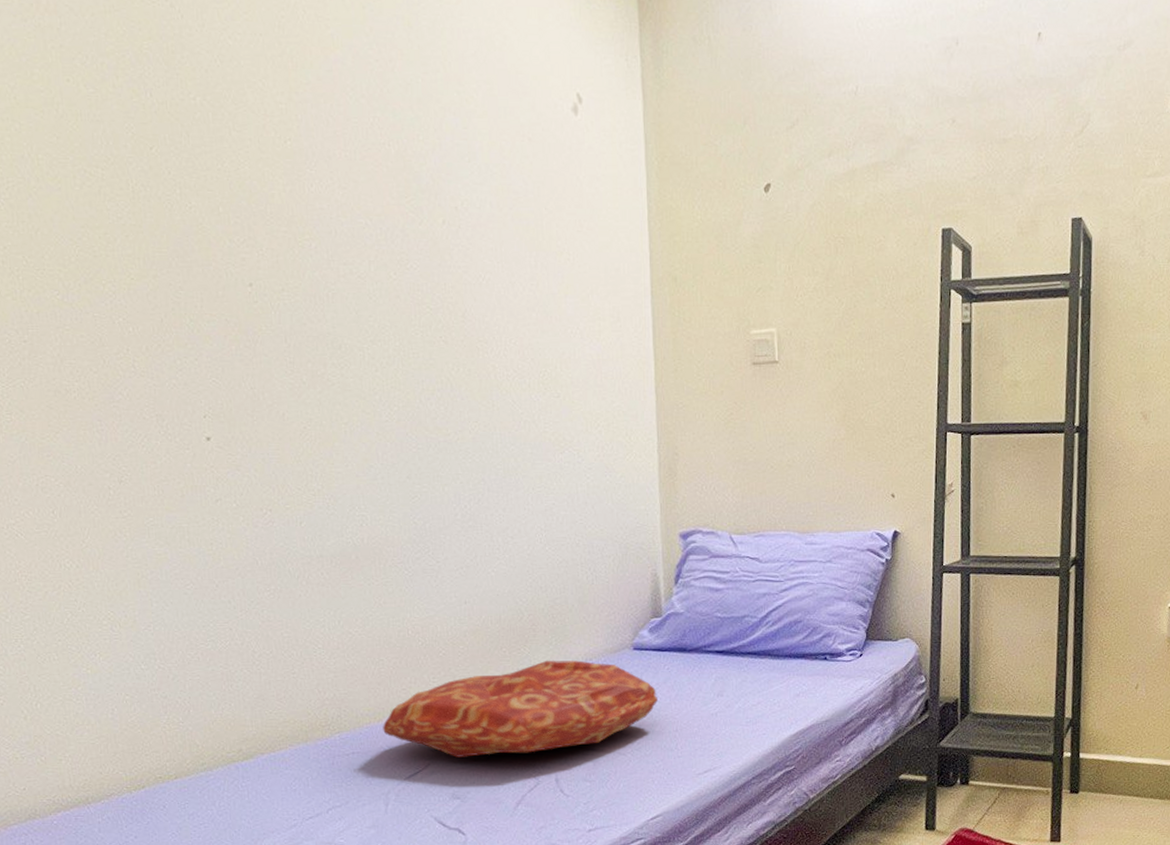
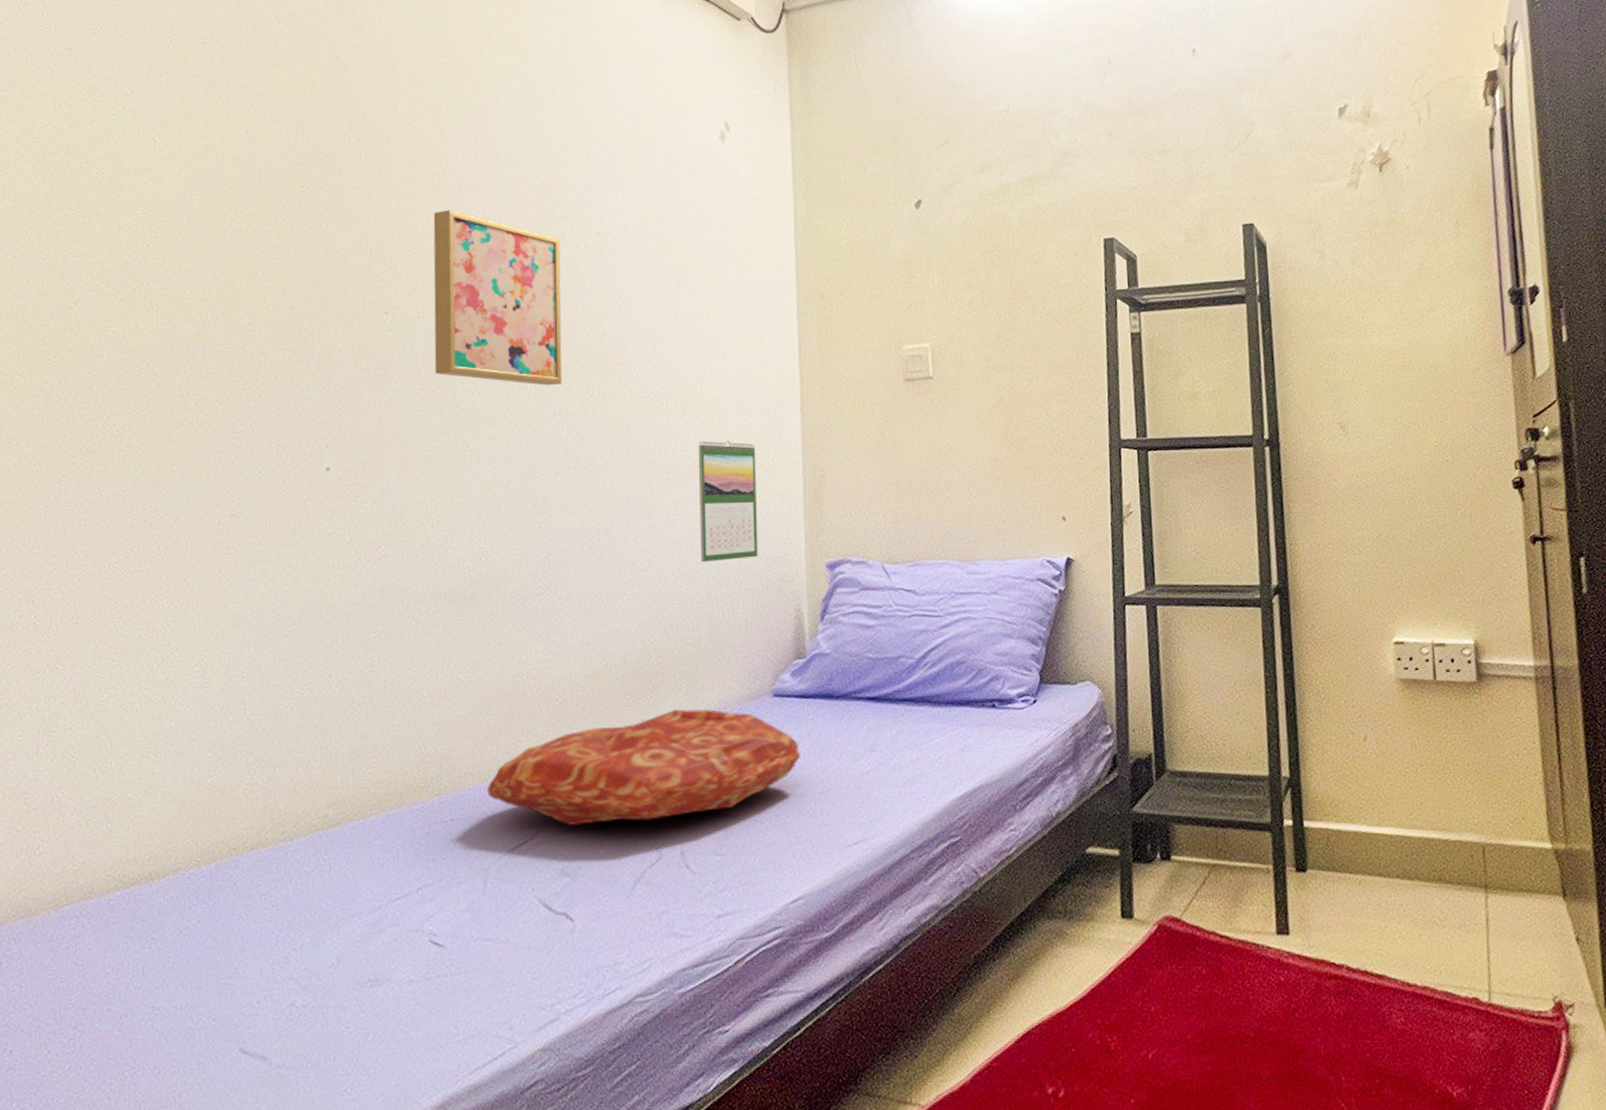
wall art: none [288,178,428,362] -> present [433,209,562,386]
calendar: none [560,417,618,530] -> present [698,440,758,562]

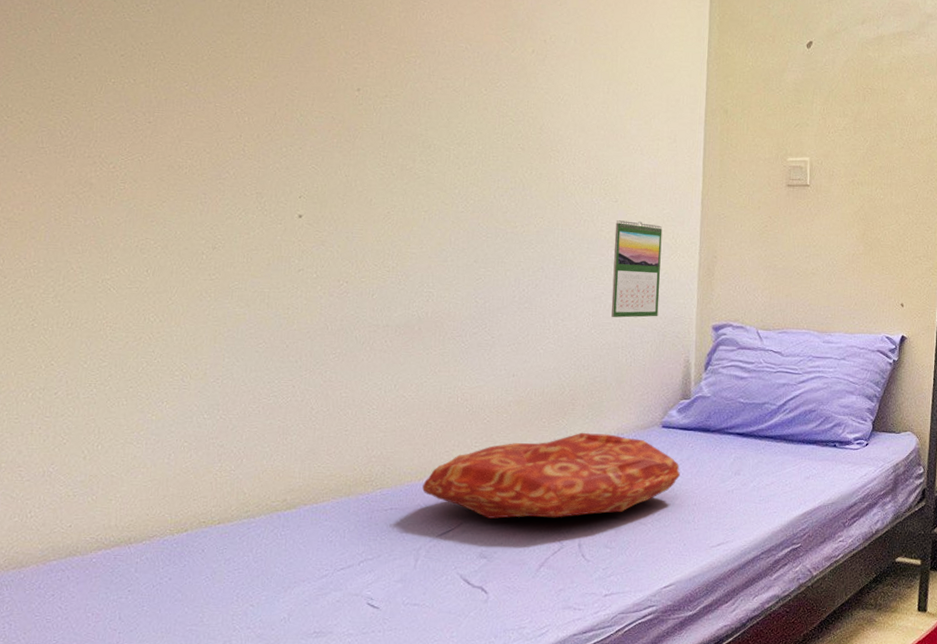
wall art: present [433,209,562,386] -> none [398,7,512,164]

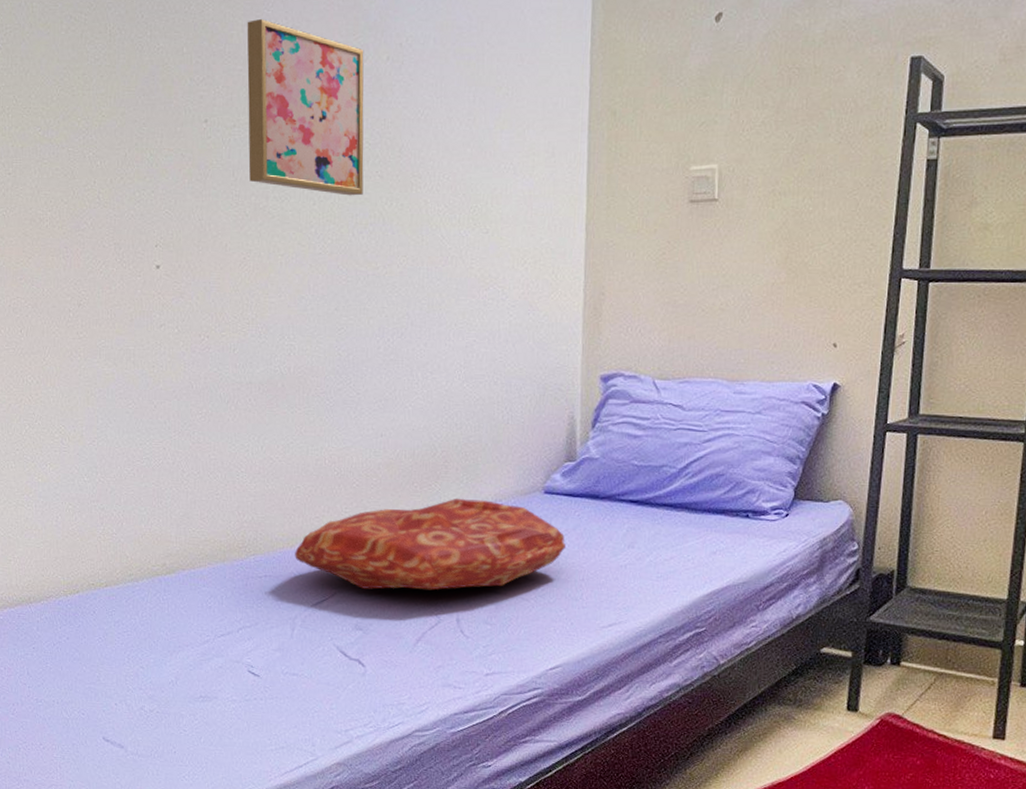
wall art: none [398,7,512,164] -> present [247,18,364,196]
calendar: present [611,220,663,318] -> none [484,254,541,369]

